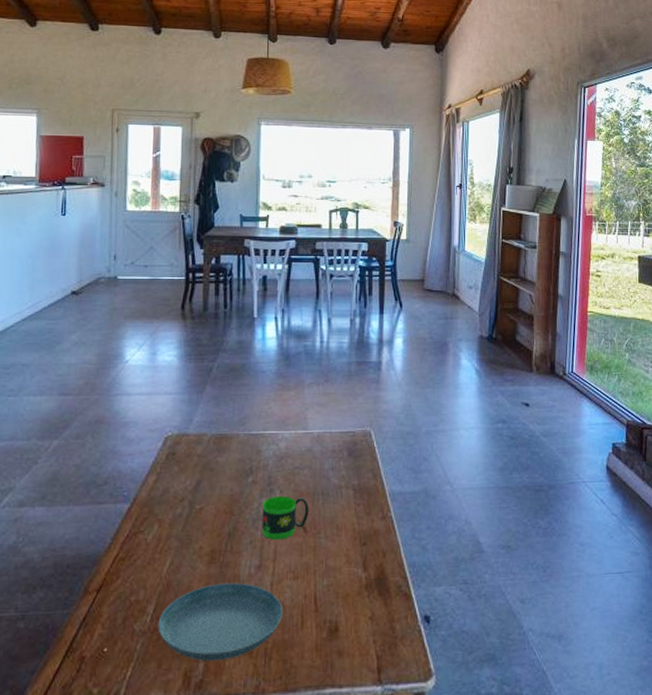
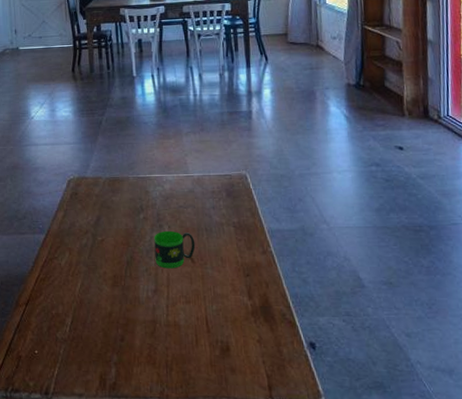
saucer: present [158,582,283,662] -> none [75,303,180,368]

